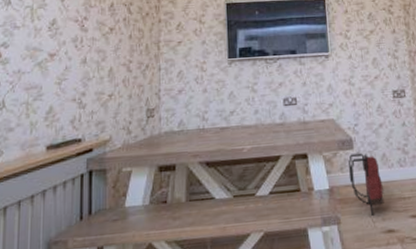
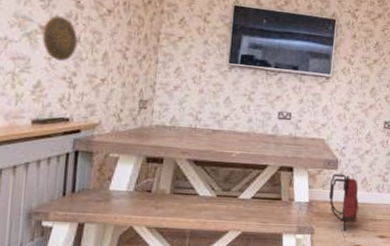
decorative plate: none [51,42,84,84] -> present [42,15,78,61]

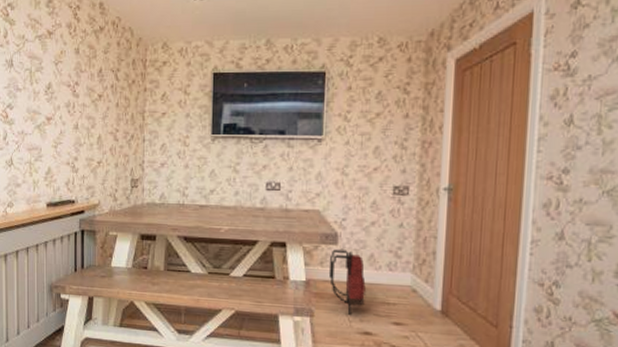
decorative plate: present [42,15,78,61] -> none [49,106,76,148]

